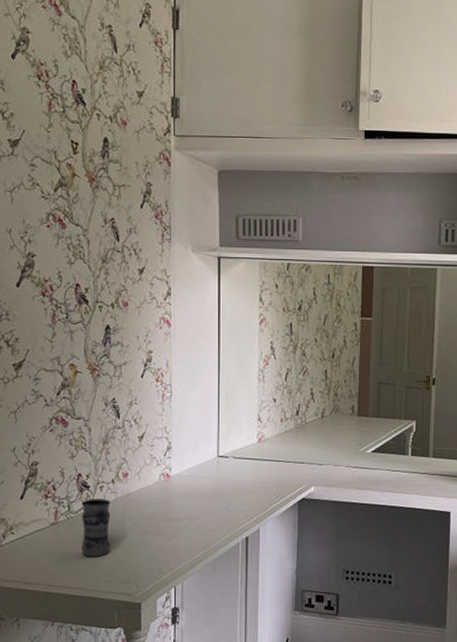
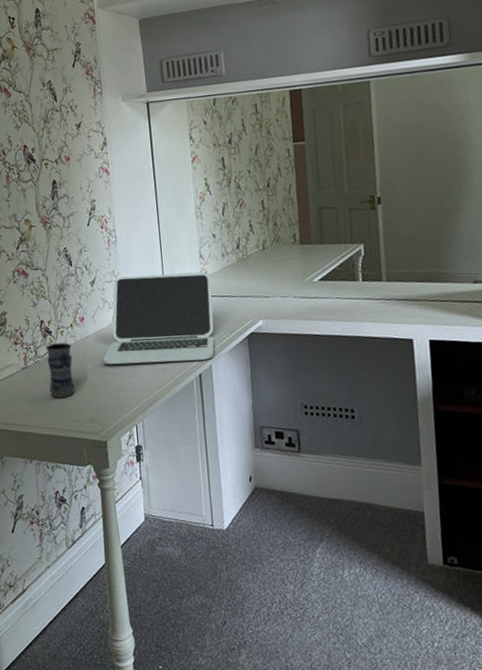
laptop: none [145,434,267,524] -> present [103,272,215,365]

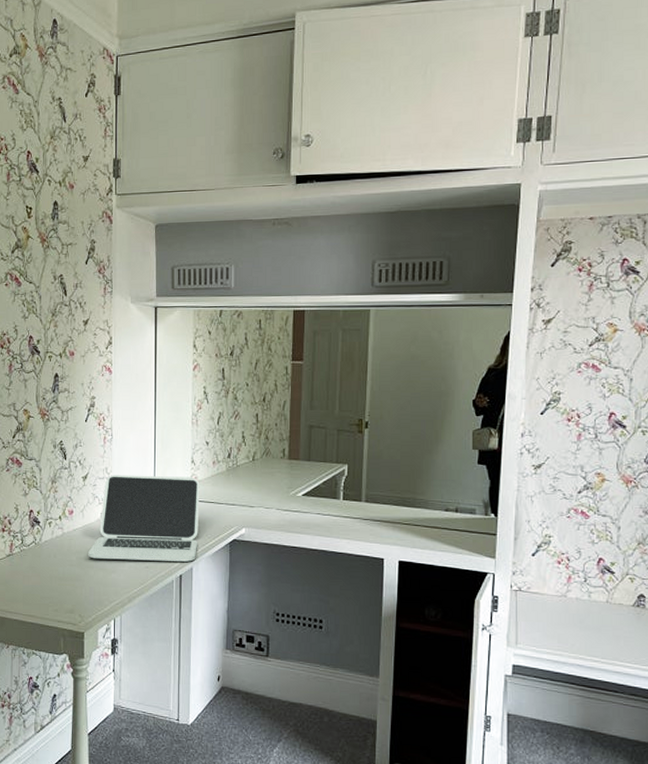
jar: present [46,343,75,398] -> none [33,533,58,588]

